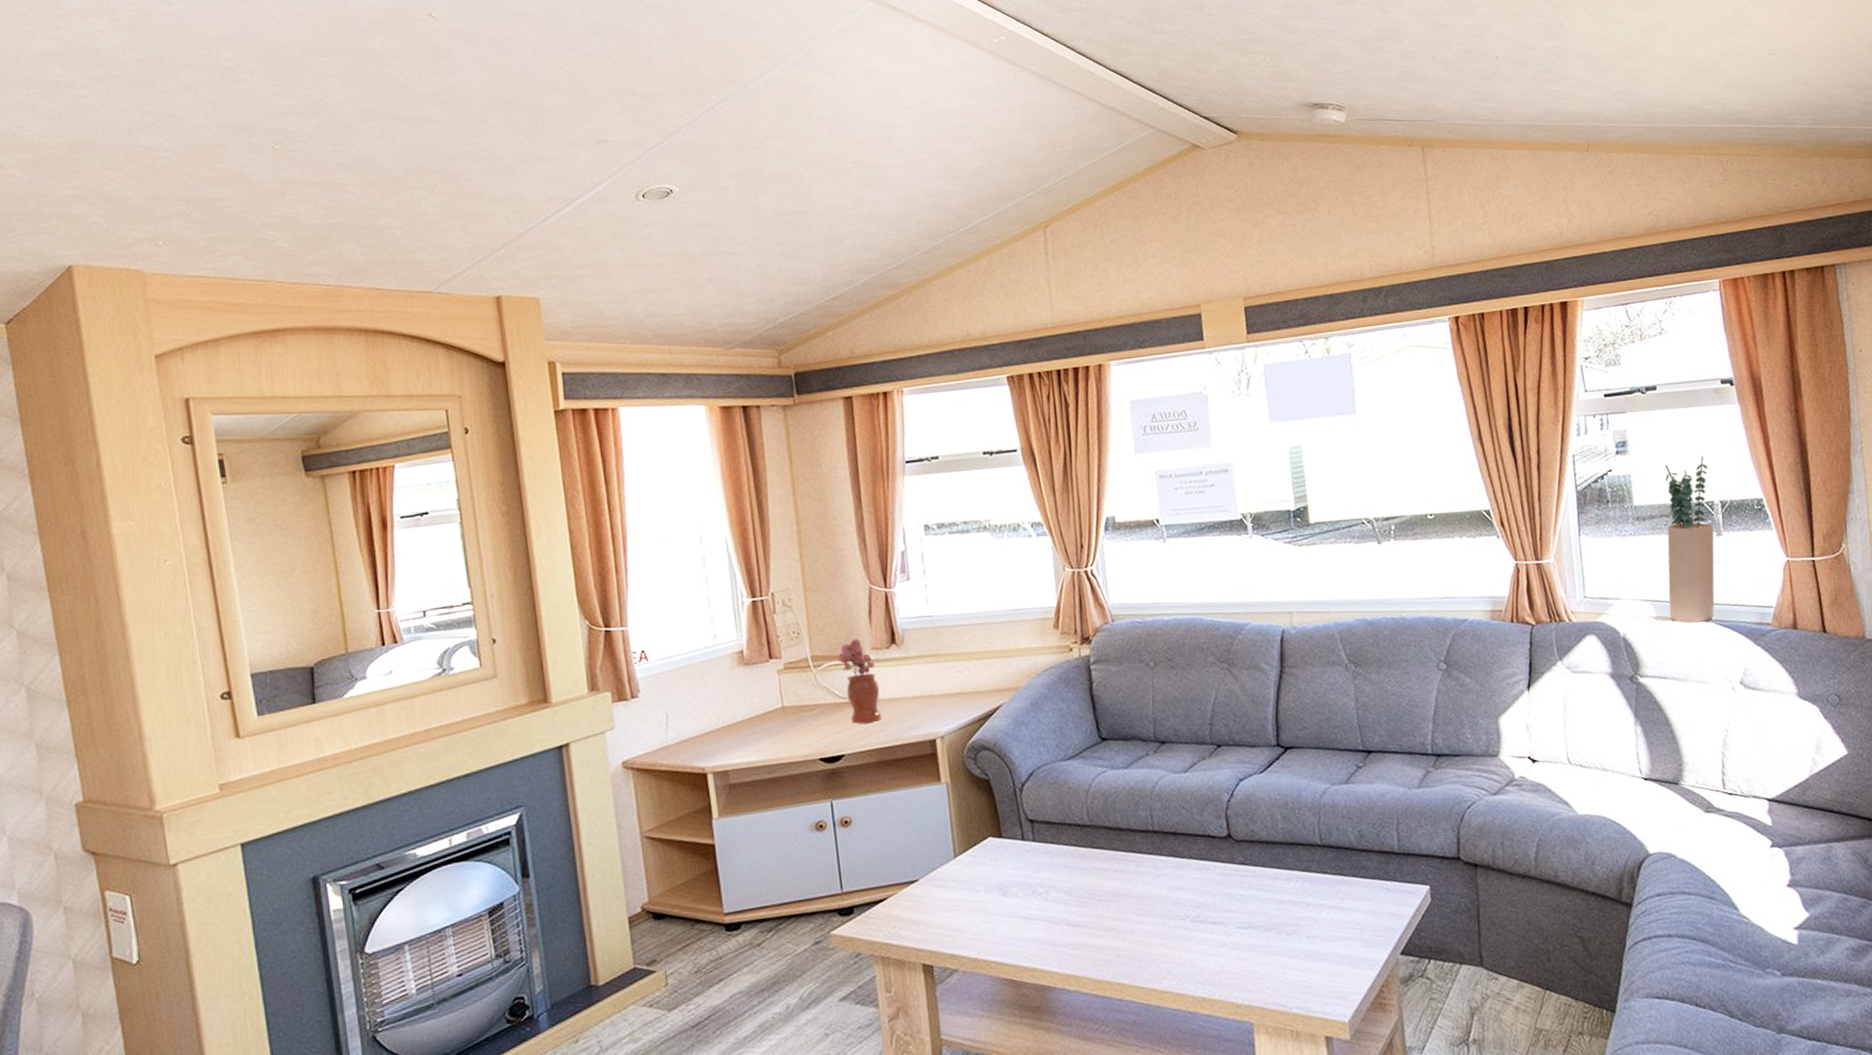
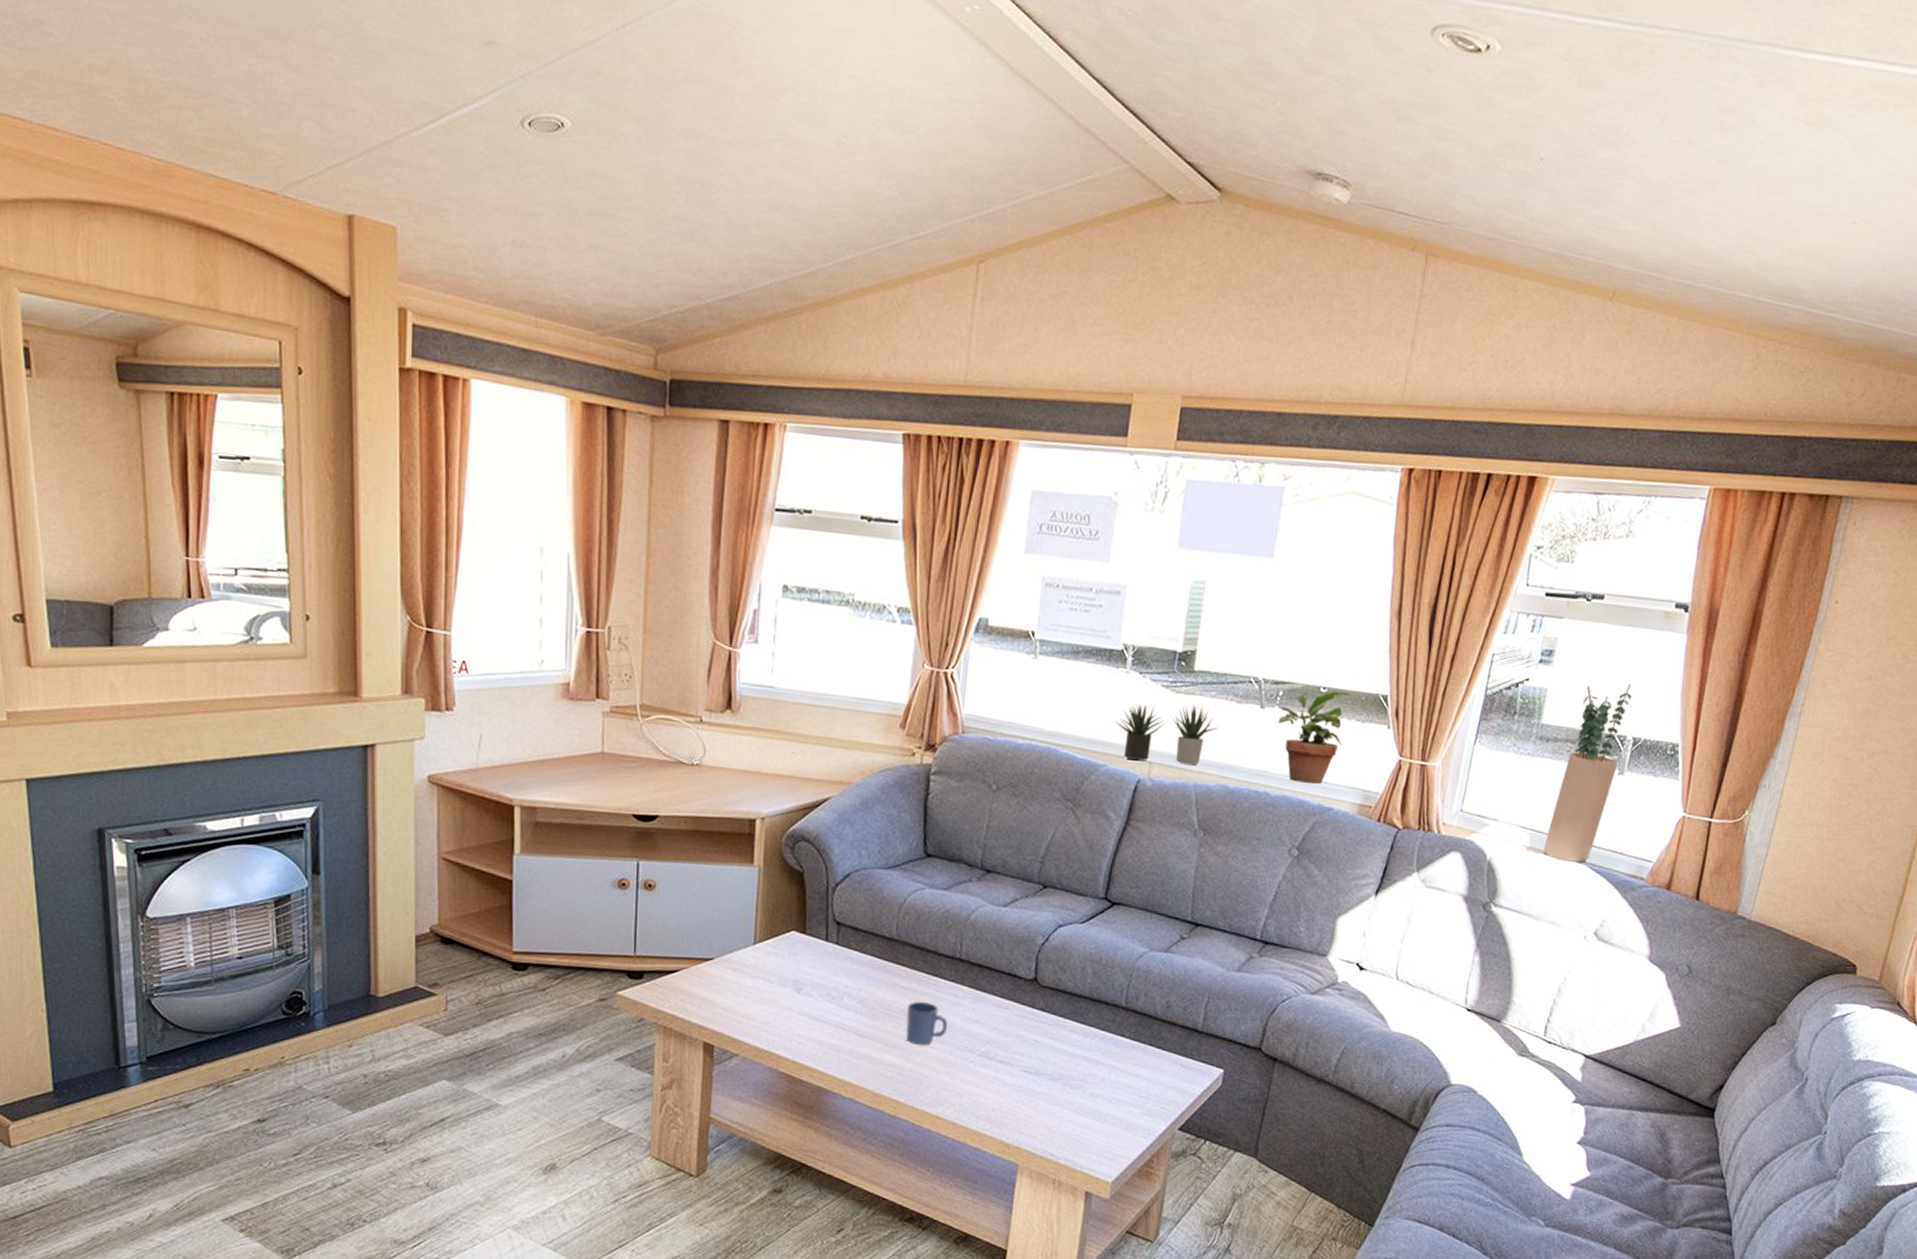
potted flower: present [838,638,882,724] -> none [668,695,706,788]
mug: none [1113,879,1156,925] -> present [905,1001,948,1047]
succulent plant: none [1248,553,1345,613] -> present [1114,704,1219,766]
potted plant: none [1396,513,1460,603] -> present [1278,690,1351,785]

